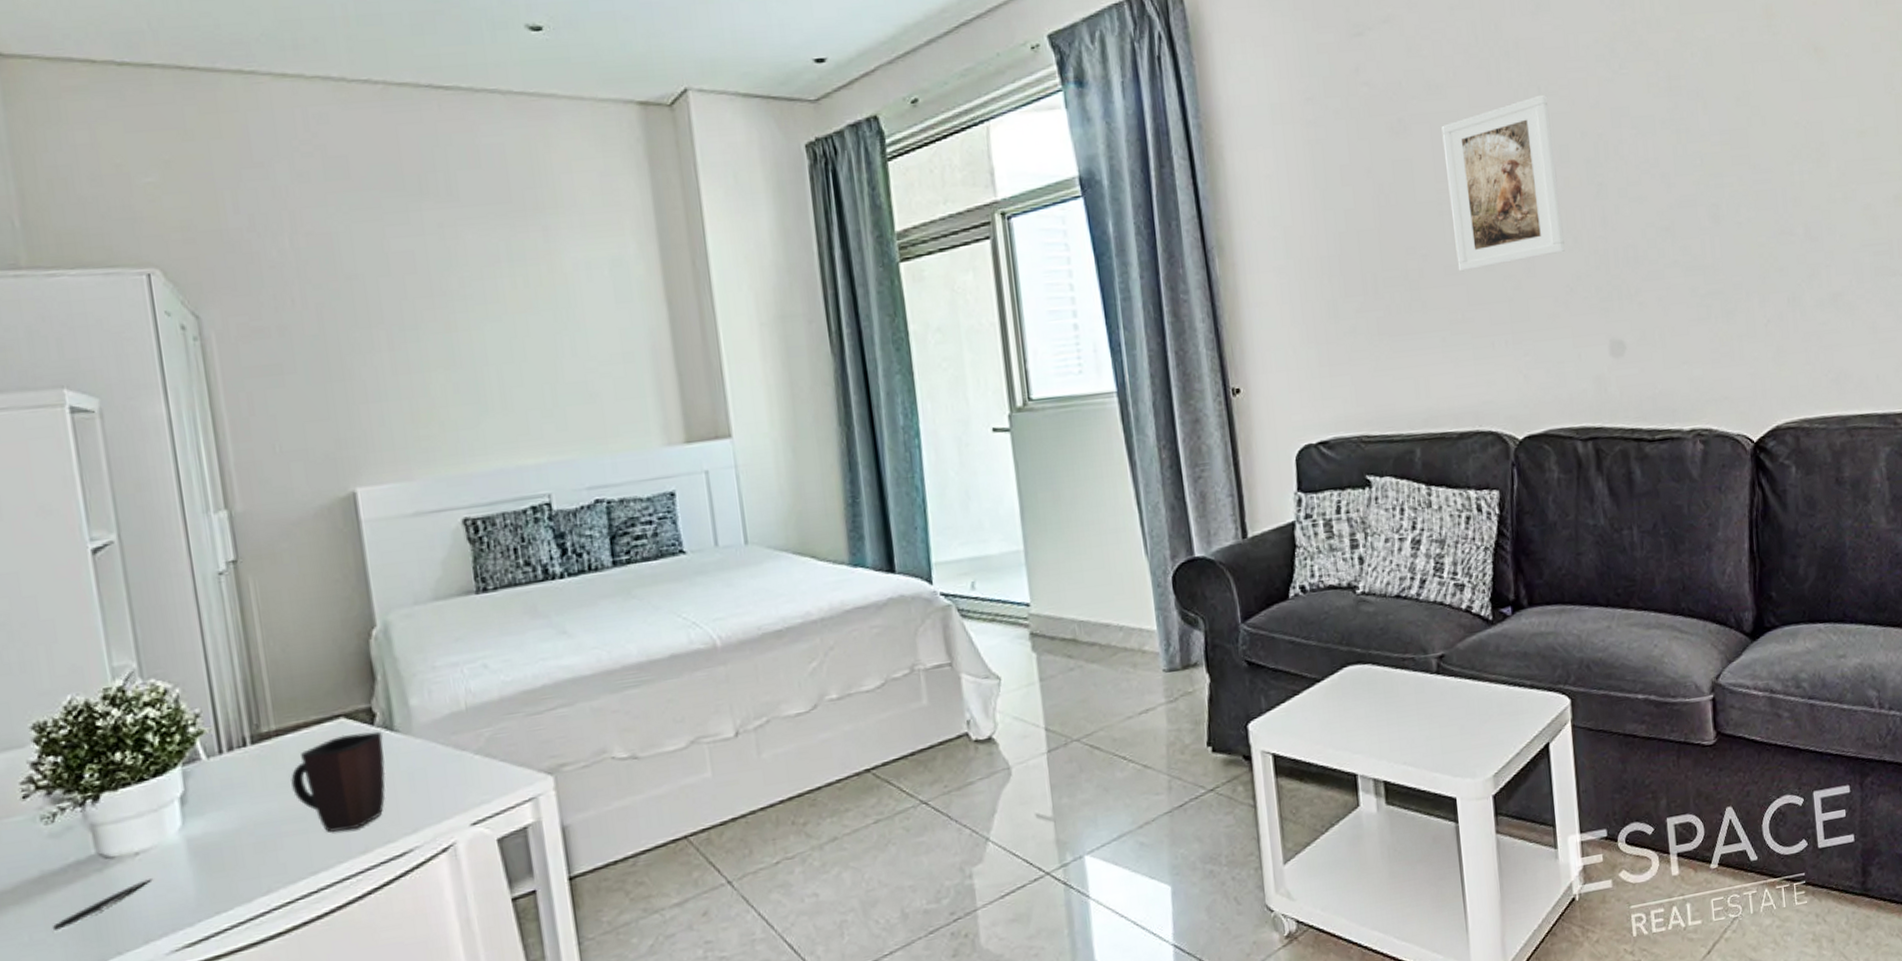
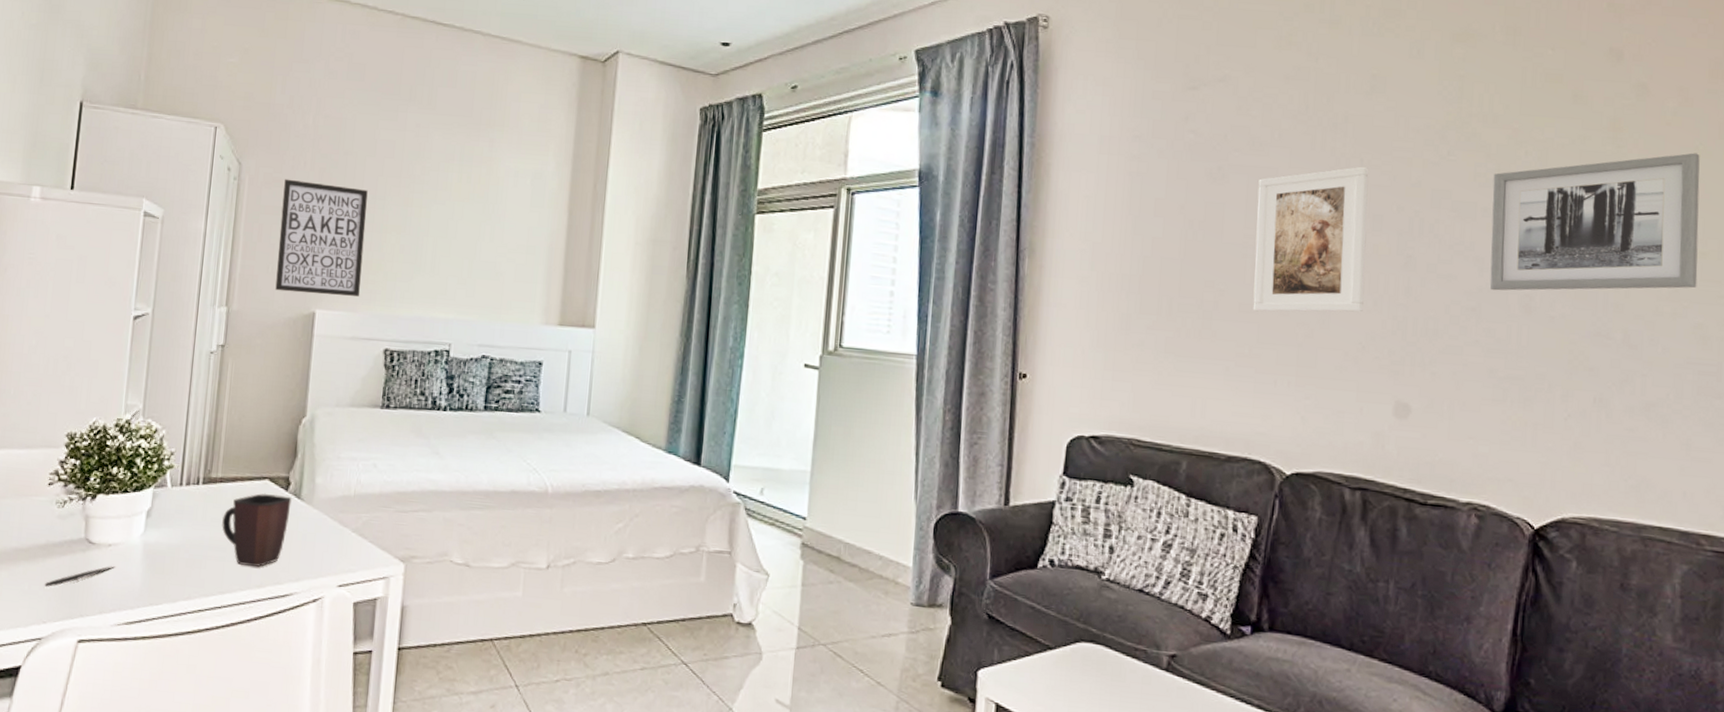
wall art: none [269,320,412,475] -> present [275,179,368,296]
wall art: none [1665,29,1861,206] -> present [1489,153,1700,291]

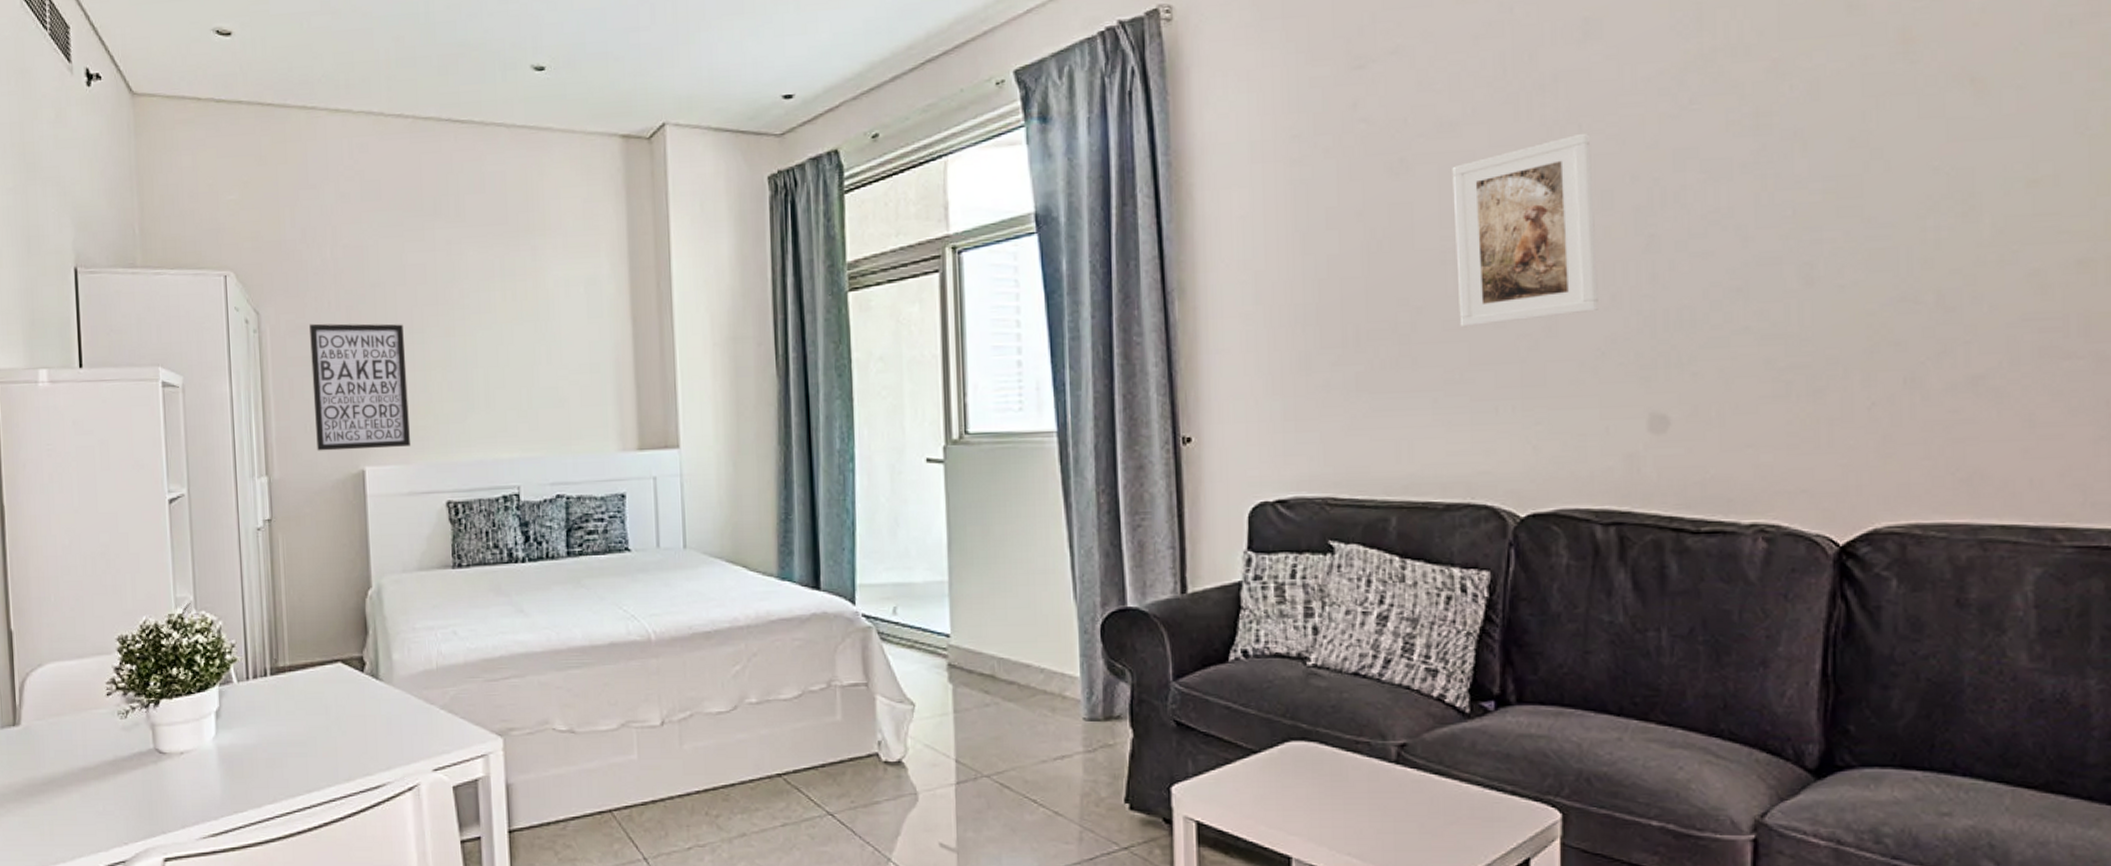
pen: present [44,566,115,588] -> none [119,775,191,807]
mug: present [222,493,292,567] -> none [297,677,370,760]
wall art: present [1489,153,1700,291] -> none [1751,56,2029,263]

